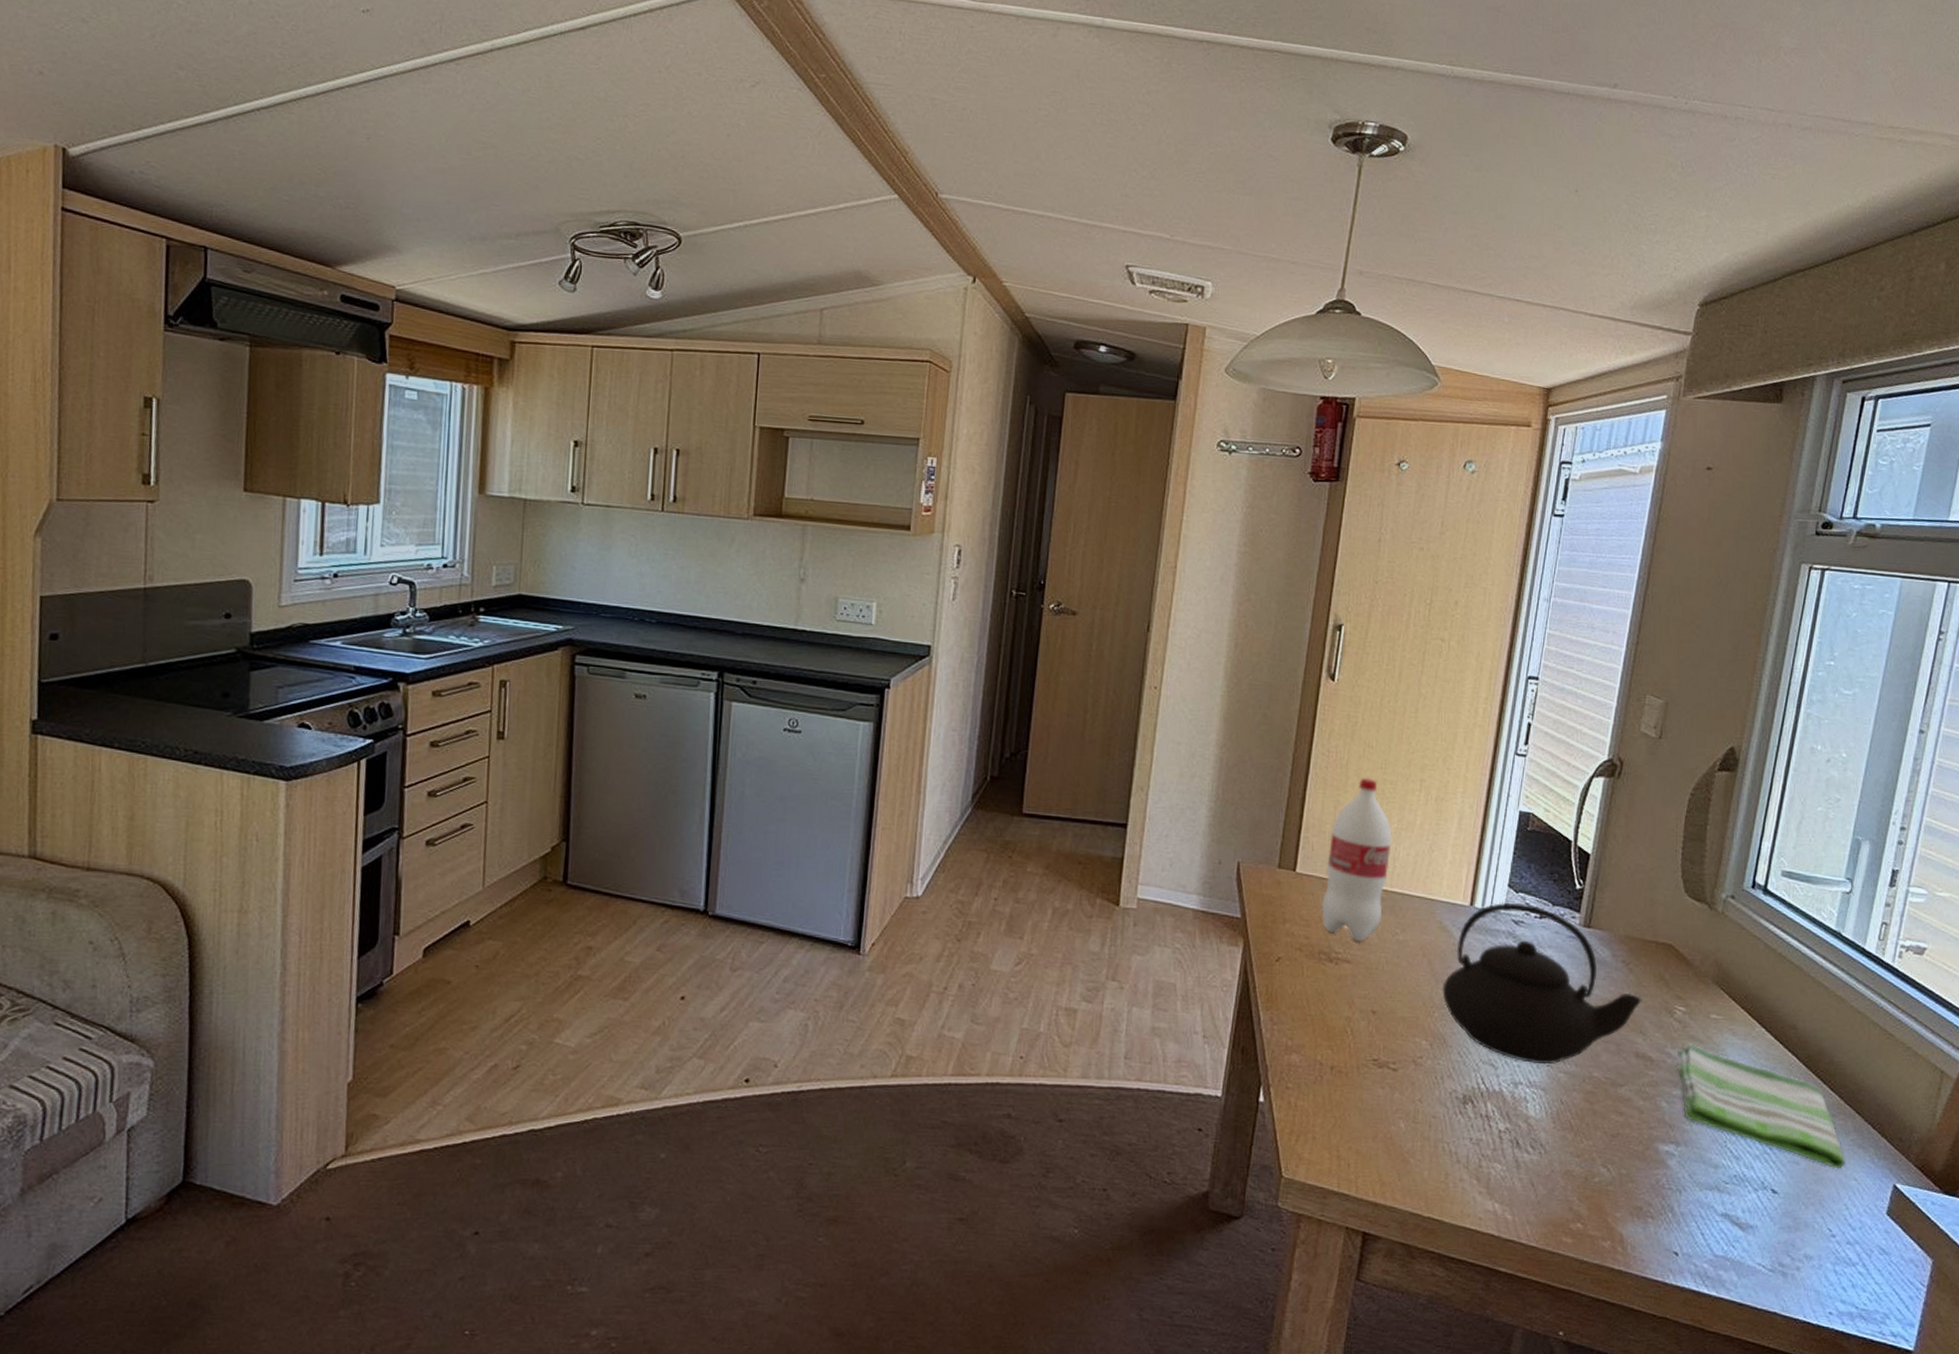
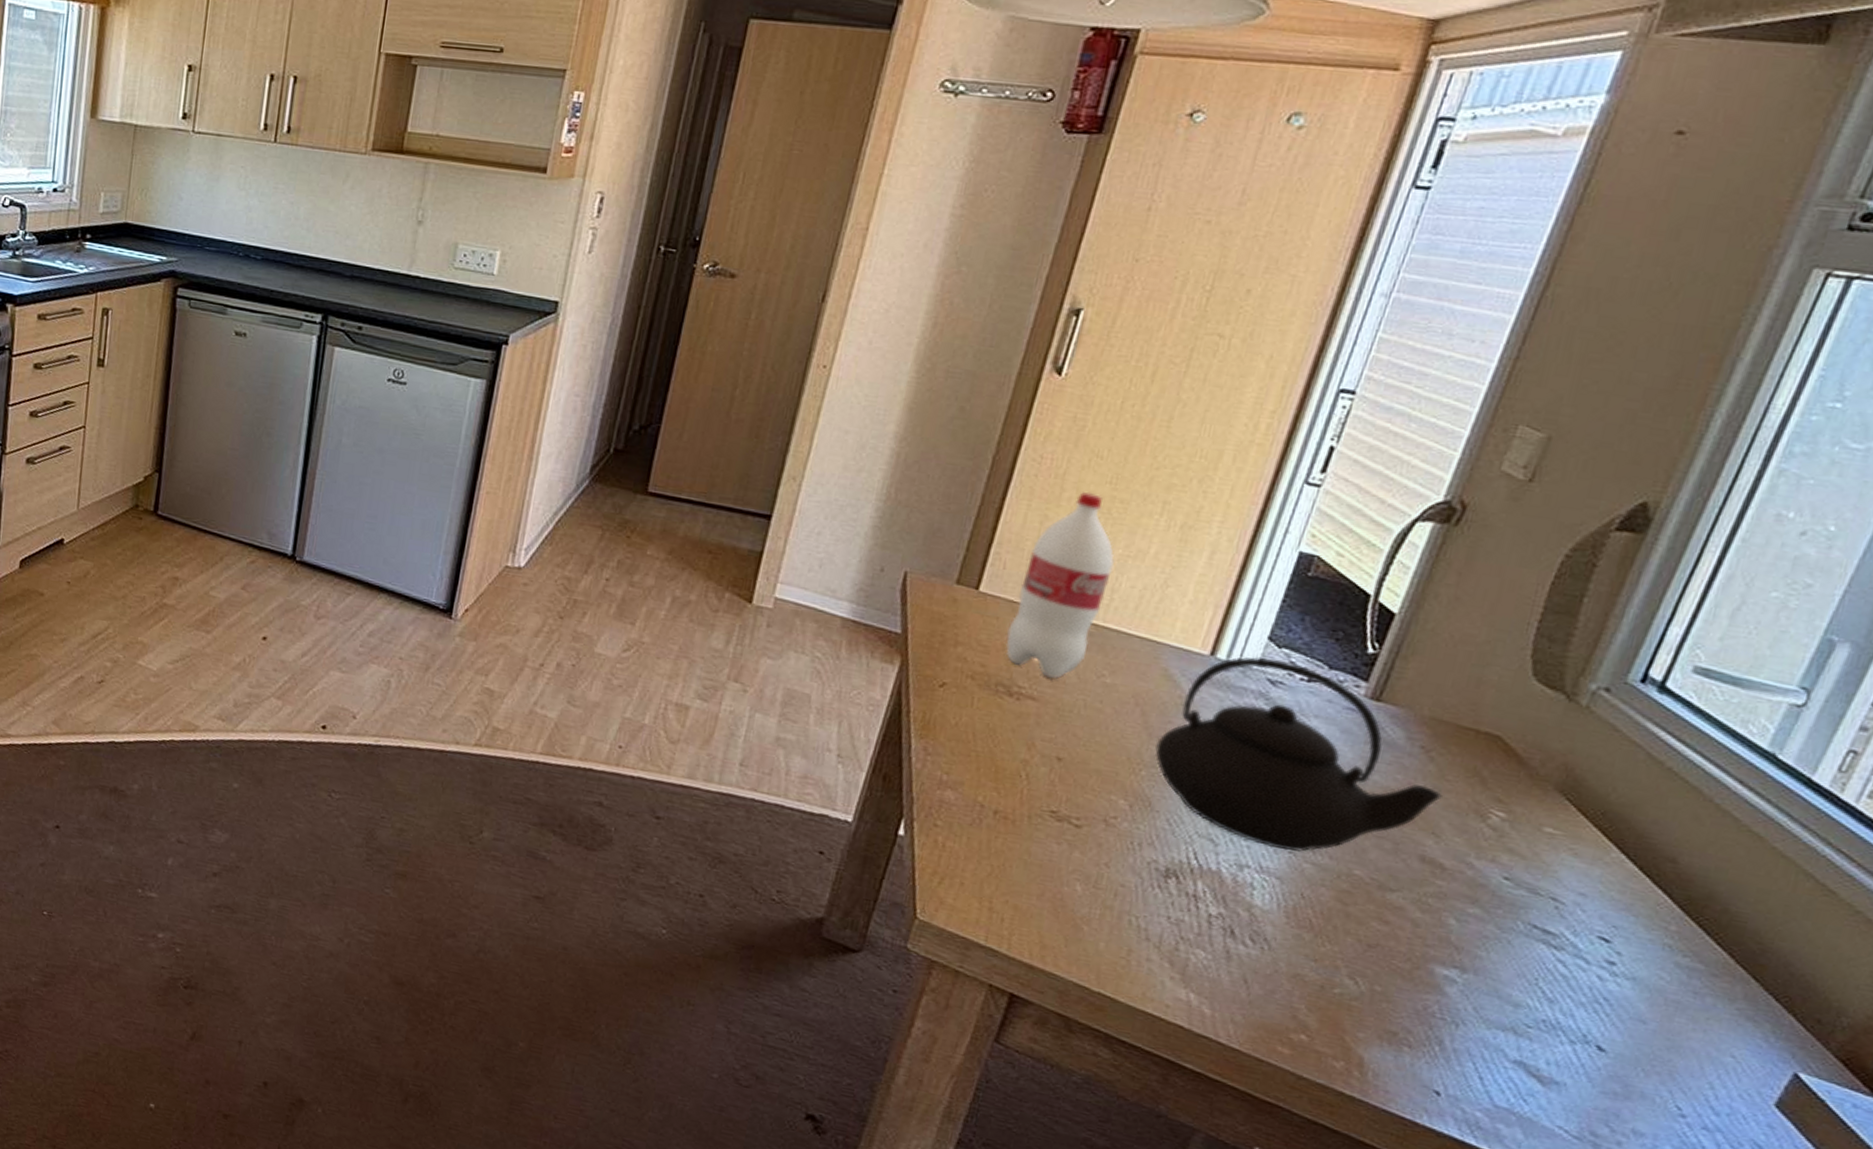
dish towel: present [1677,1044,1846,1169] -> none [1480,857,1723,1040]

